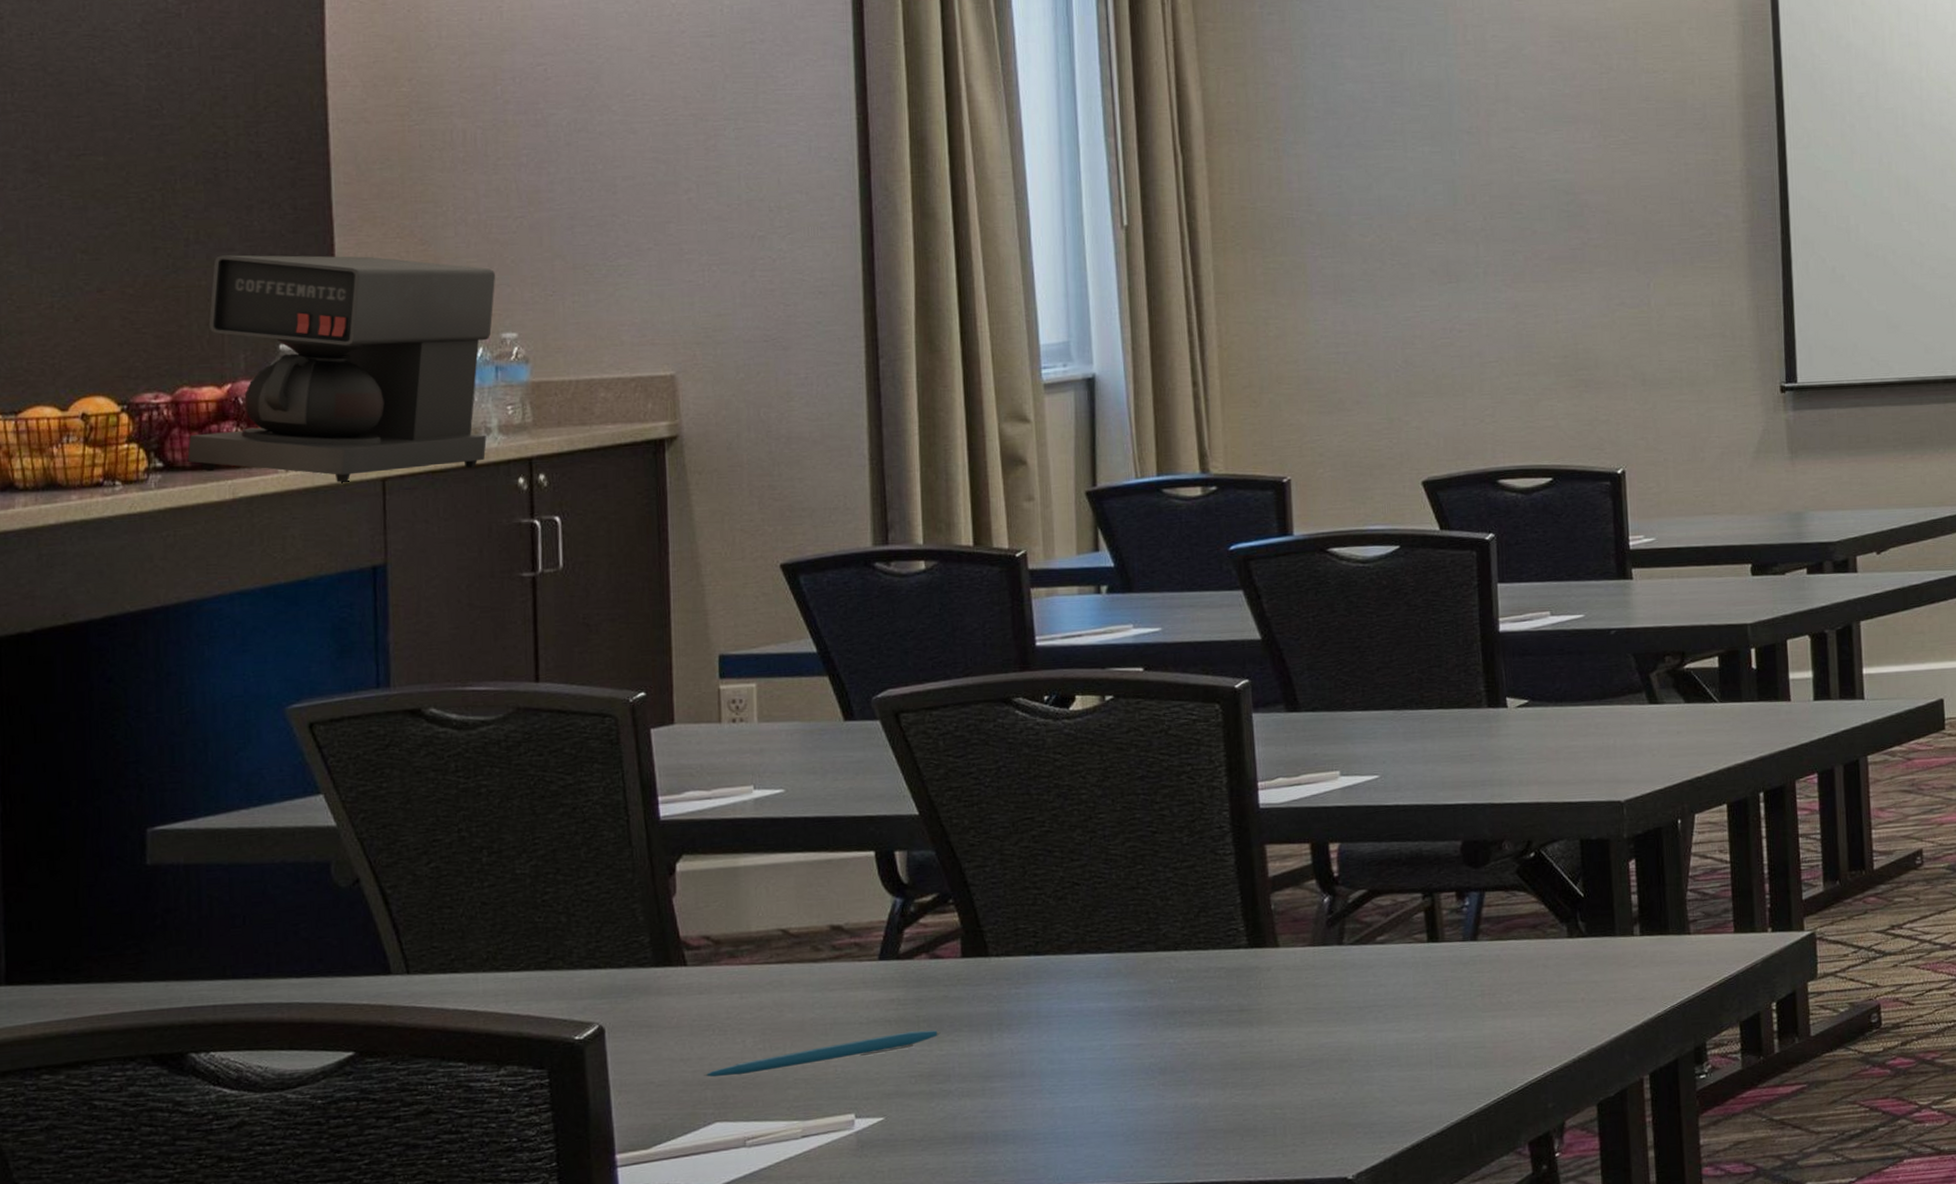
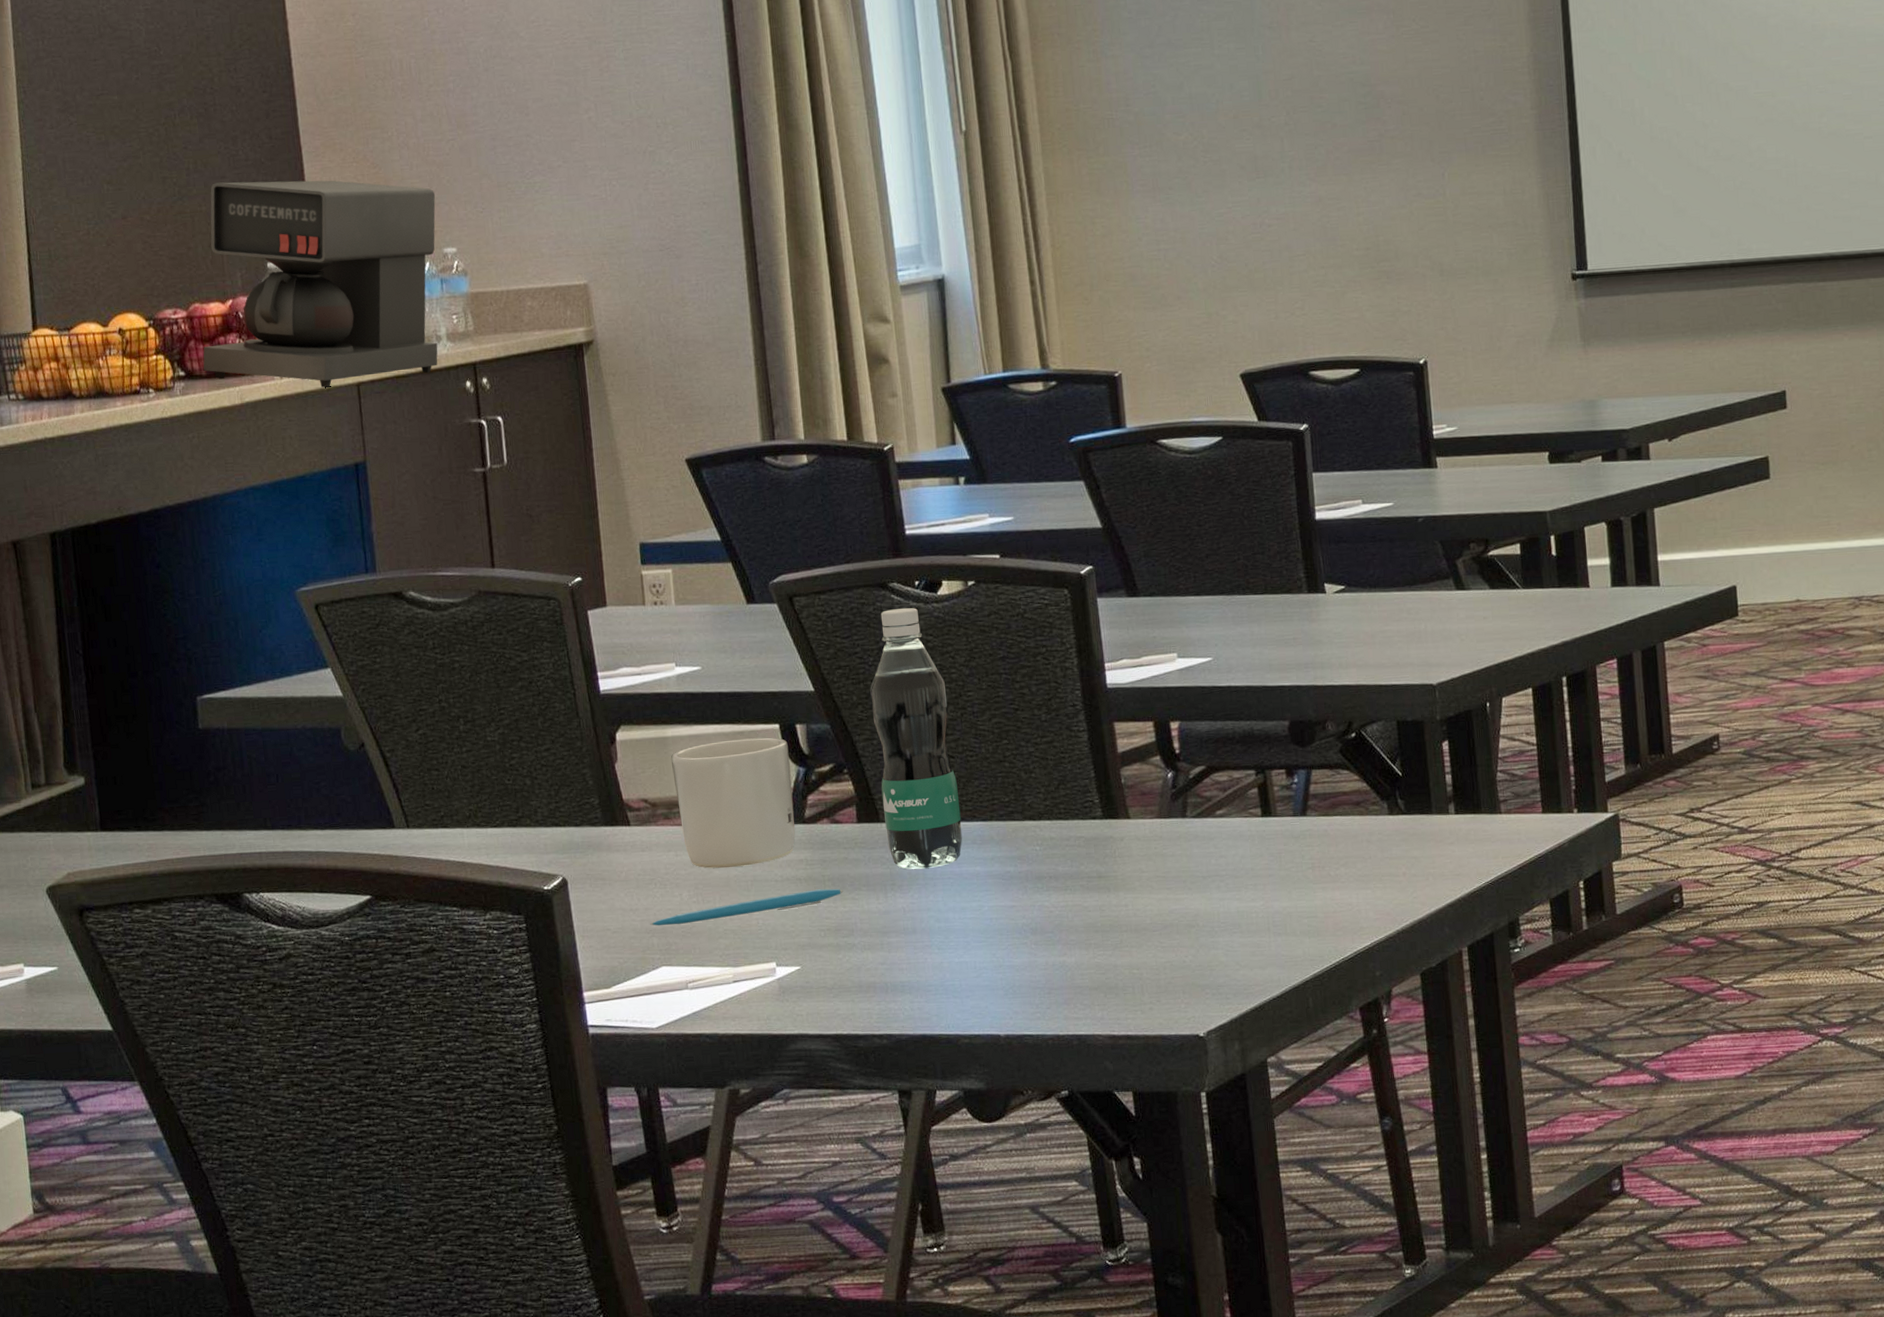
mug: none [741,866,888,1011] -> present [670,737,796,868]
bottle: none [985,724,1085,1007] -> present [870,608,963,870]

